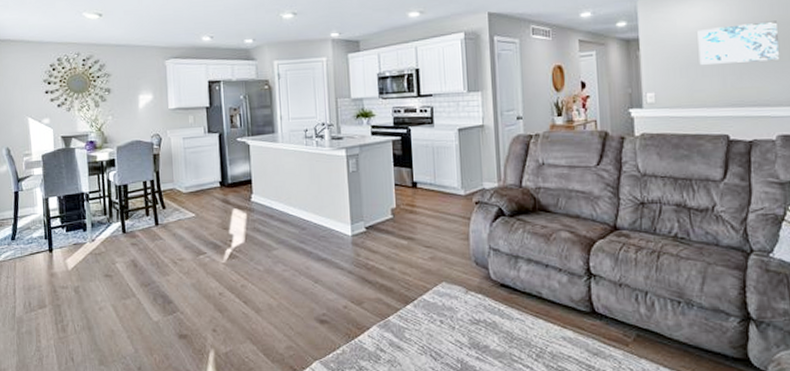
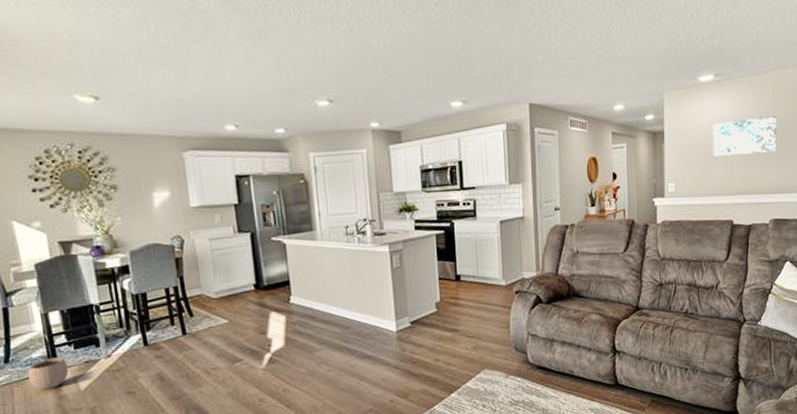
plant pot: none [28,233,61,267] -> present [27,352,69,390]

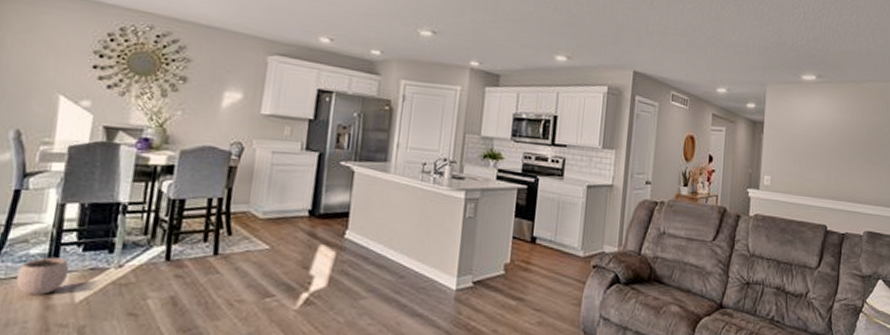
wall art: present [713,116,777,156] -> none [811,123,875,162]

